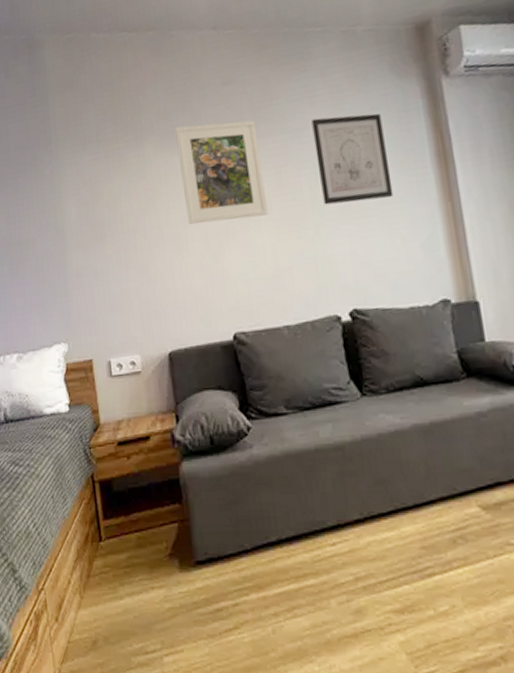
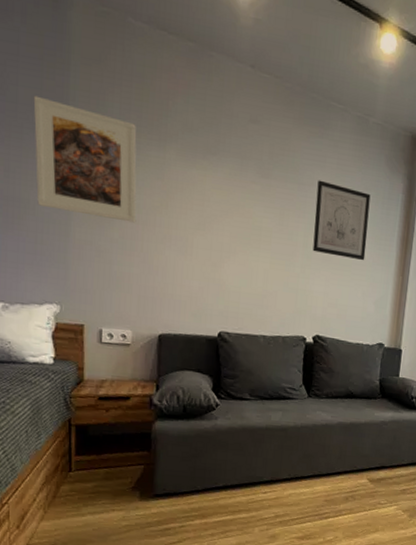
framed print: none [22,131,127,243] -> present [33,95,137,223]
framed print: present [175,120,269,224] -> none [196,143,272,245]

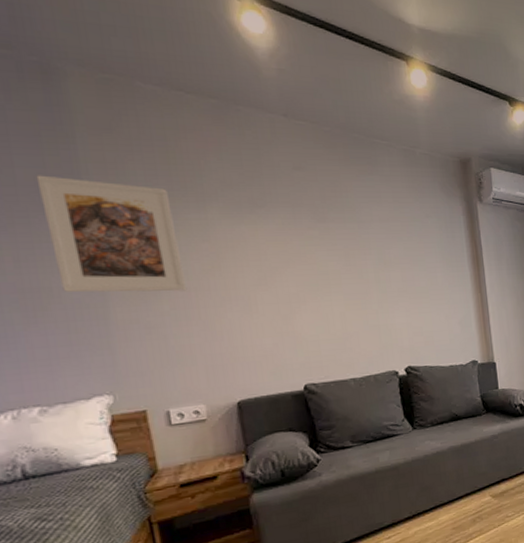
wall art: present [312,180,371,261] -> none [377,215,441,286]

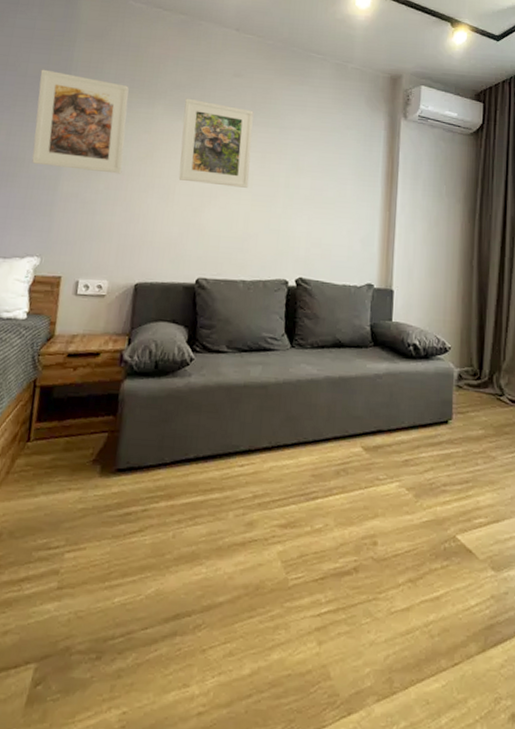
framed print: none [243,198,338,290] -> present [178,98,254,188]

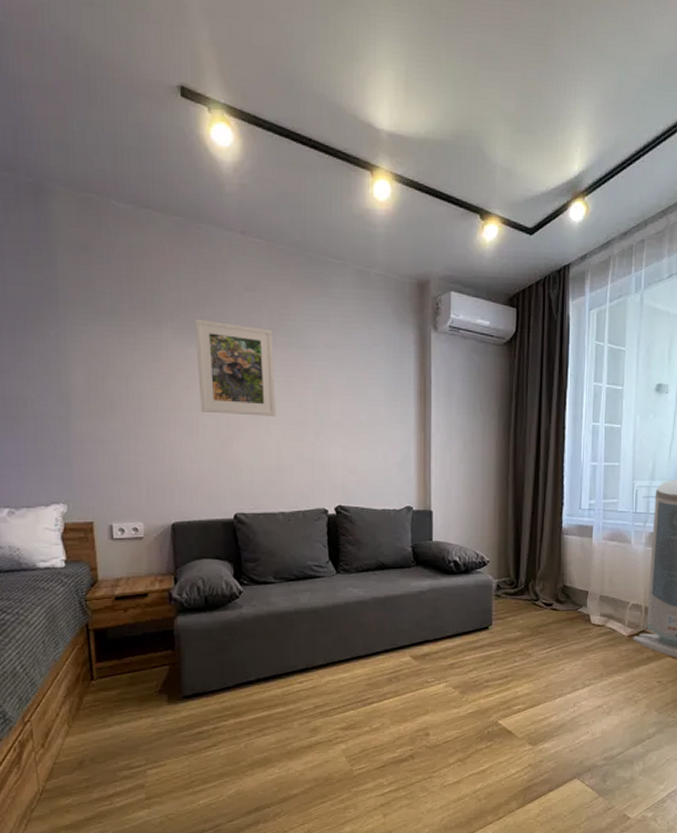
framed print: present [32,69,129,174] -> none [22,291,138,409]

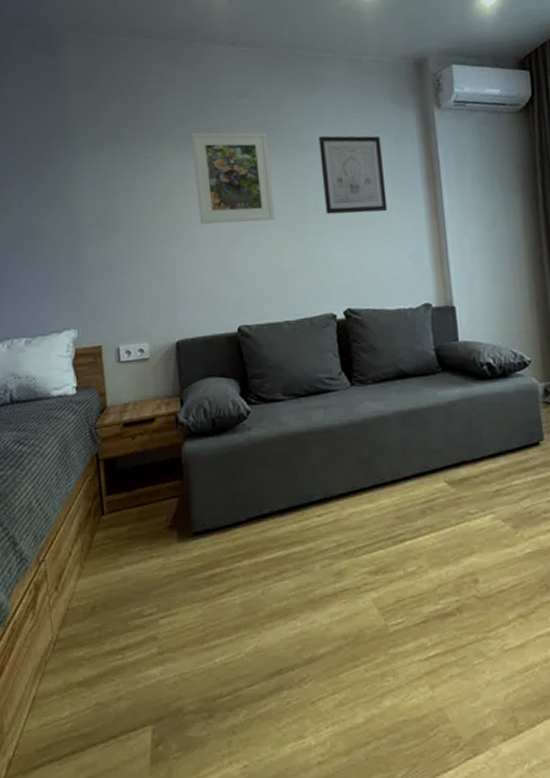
wall art: none [323,341,382,421] -> present [319,135,388,215]

